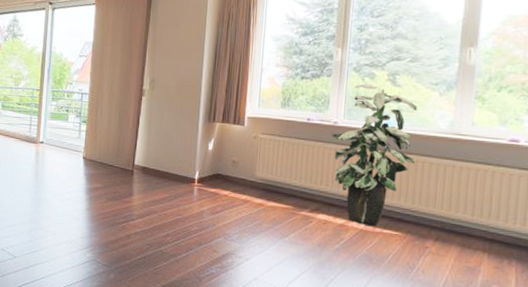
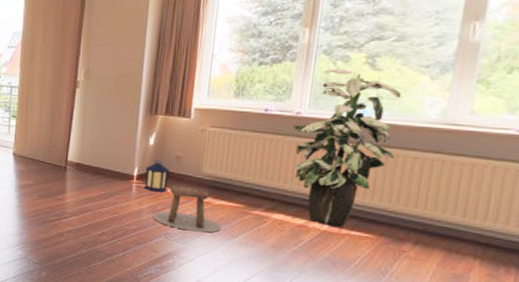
lantern: none [204,163,227,195] -> present [144,158,169,192]
stool: none [213,188,274,233] -> present [153,185,222,233]

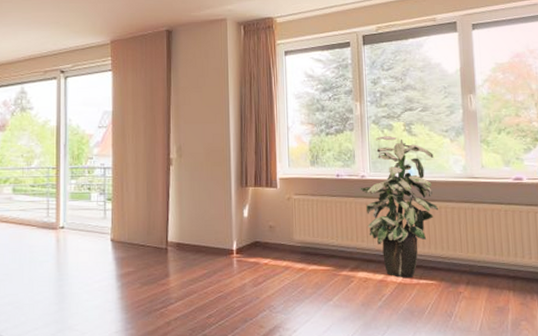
lantern: present [144,158,169,192] -> none [243,230,266,264]
stool: present [153,185,222,233] -> none [255,254,317,300]

